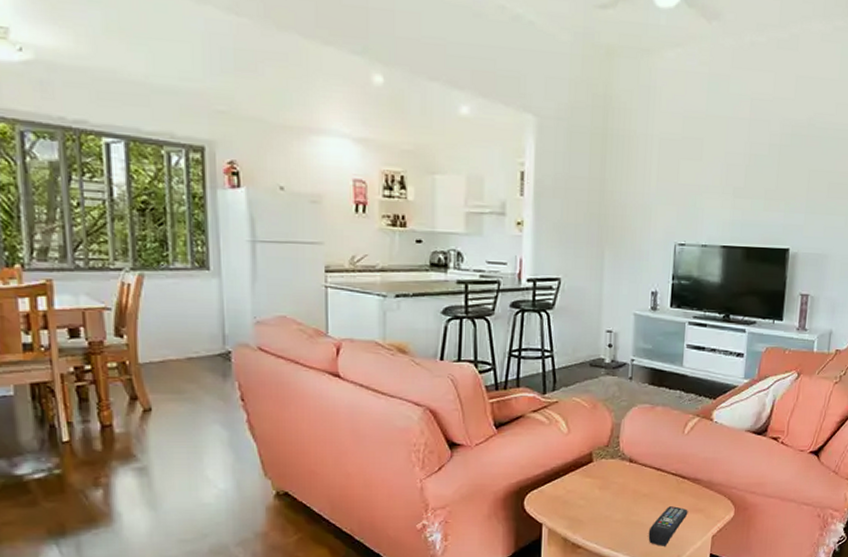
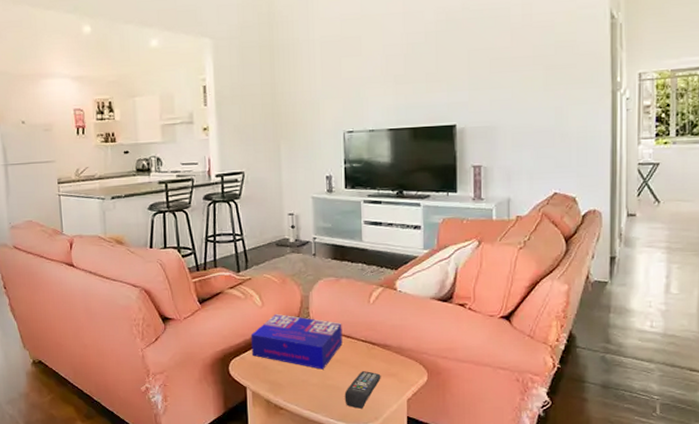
board game: none [551,443,653,505] -> present [250,314,343,370]

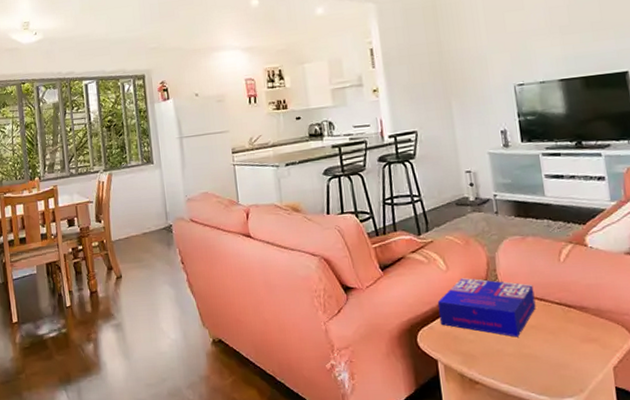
remote control: present [344,371,381,409] -> none [543,337,582,380]

